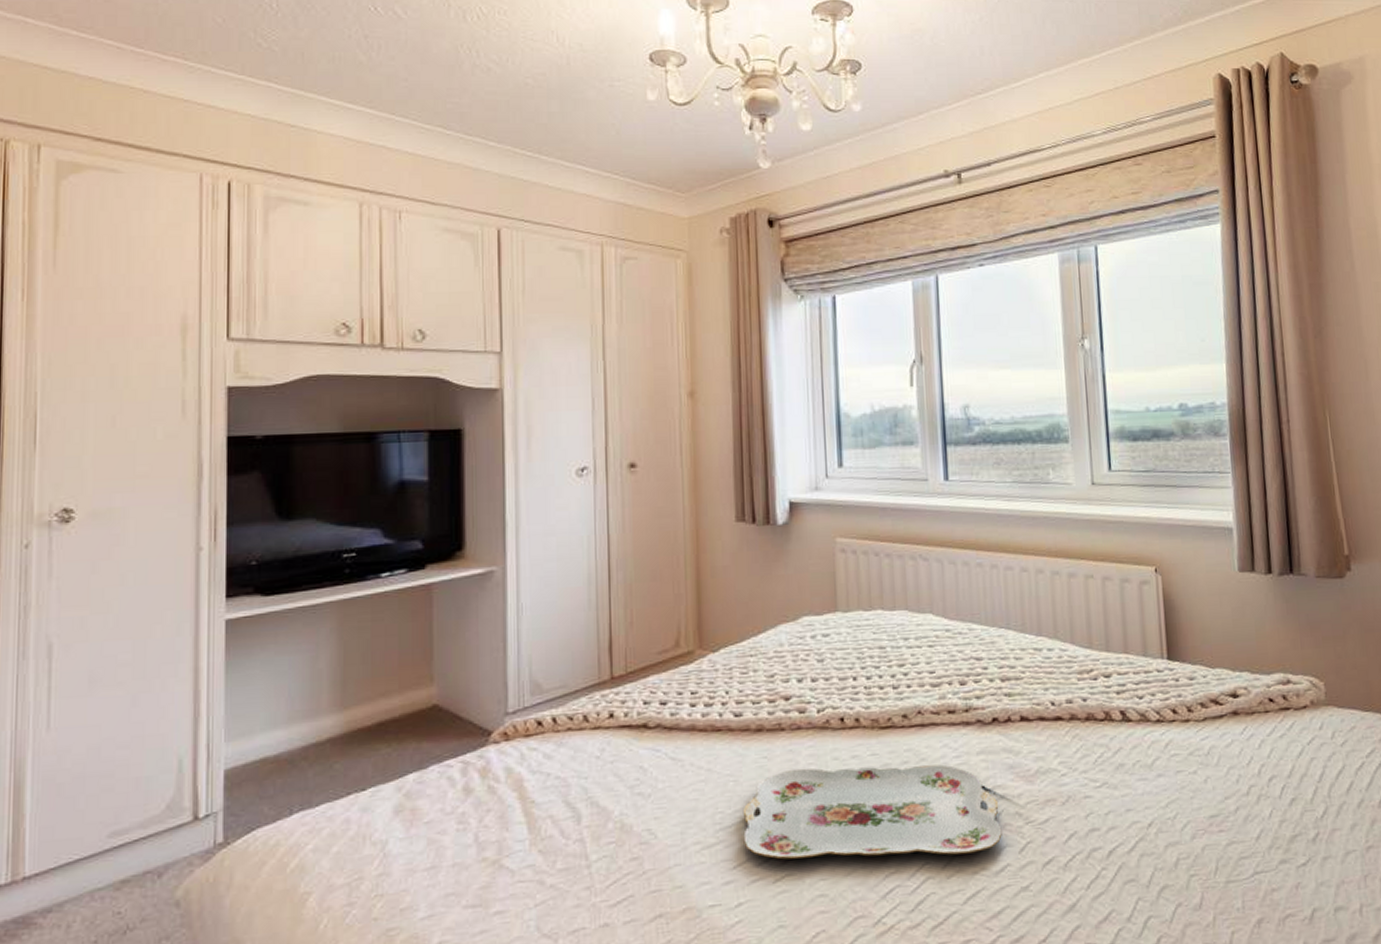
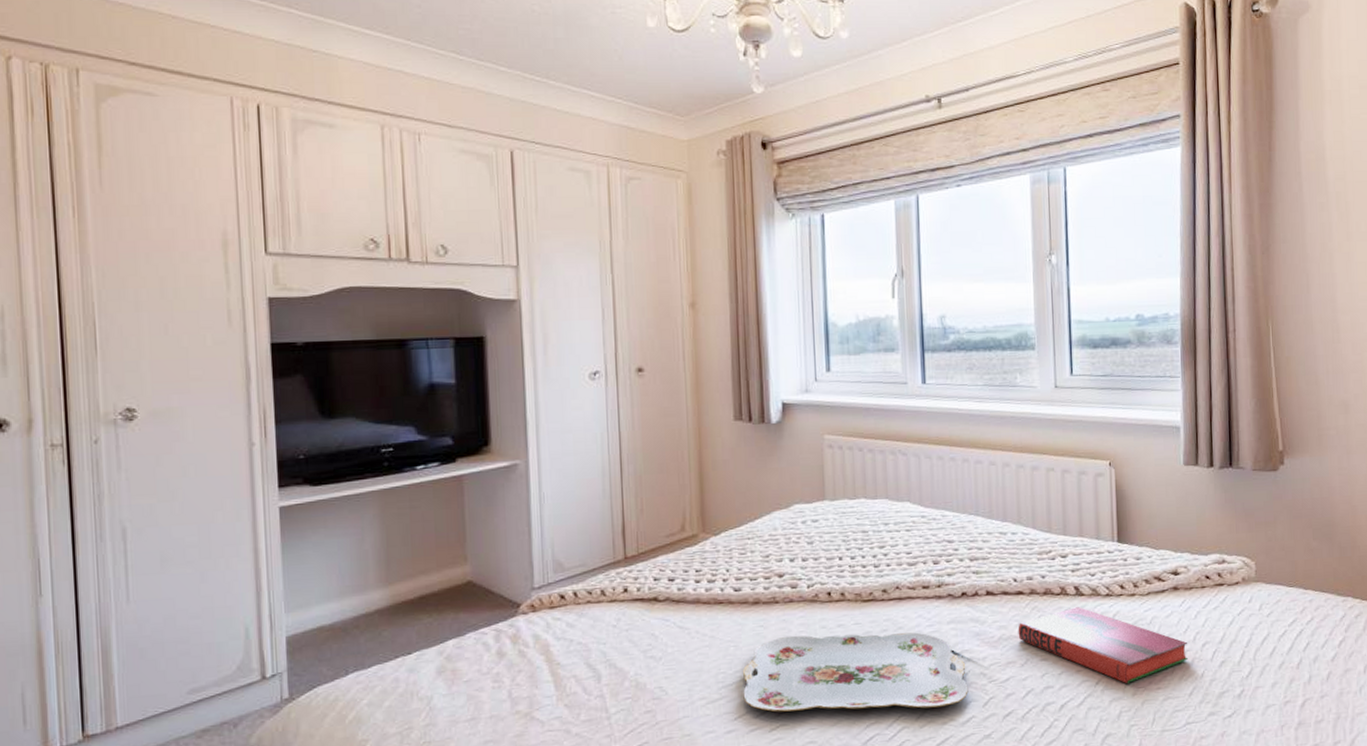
hardback book: none [1057,735,1253,826] -> present [1018,607,1188,684]

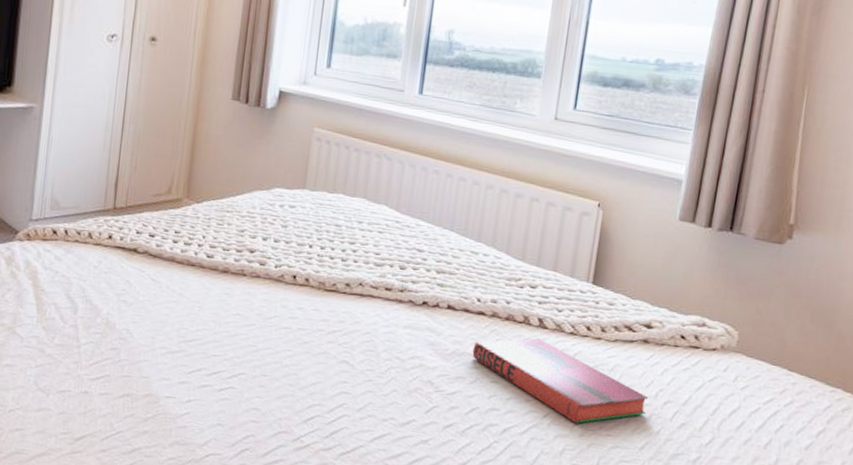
serving tray: present [743,632,968,712] -> none [200,307,415,405]

